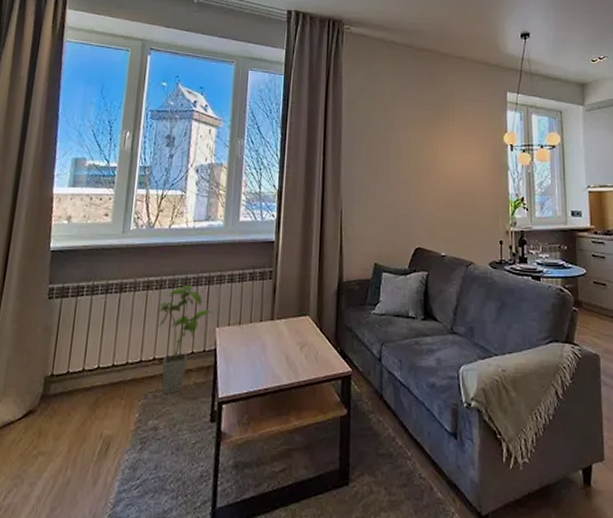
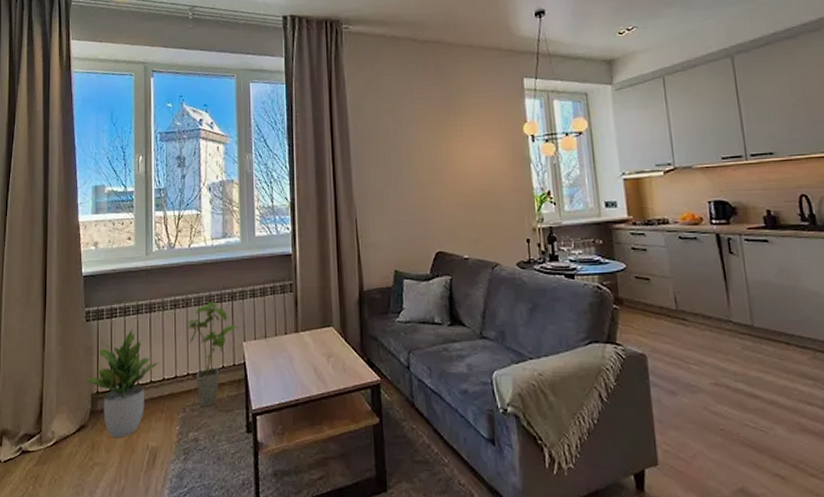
potted plant: none [41,309,125,424] -> present [86,329,160,437]

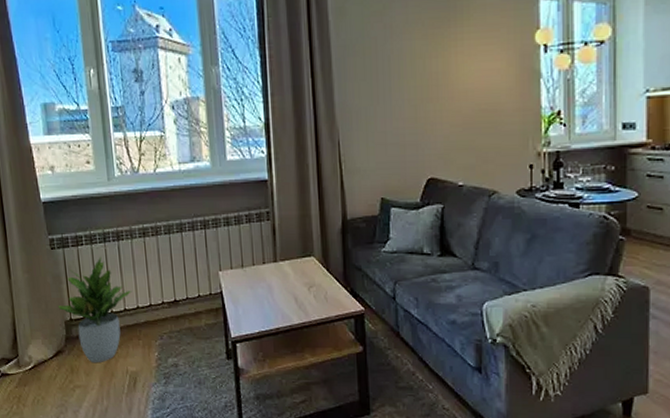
house plant: present [186,301,240,407] -> none [157,230,215,334]

